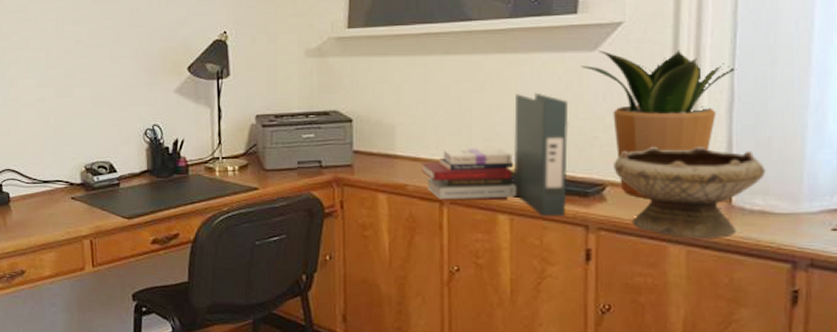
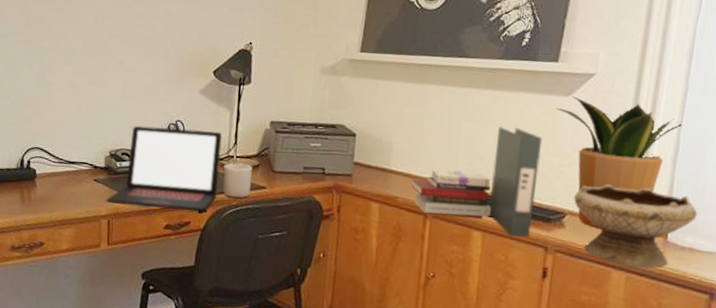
laptop: none [86,132,206,223] -> present [106,125,223,212]
mug: none [209,165,242,203] -> present [222,163,252,198]

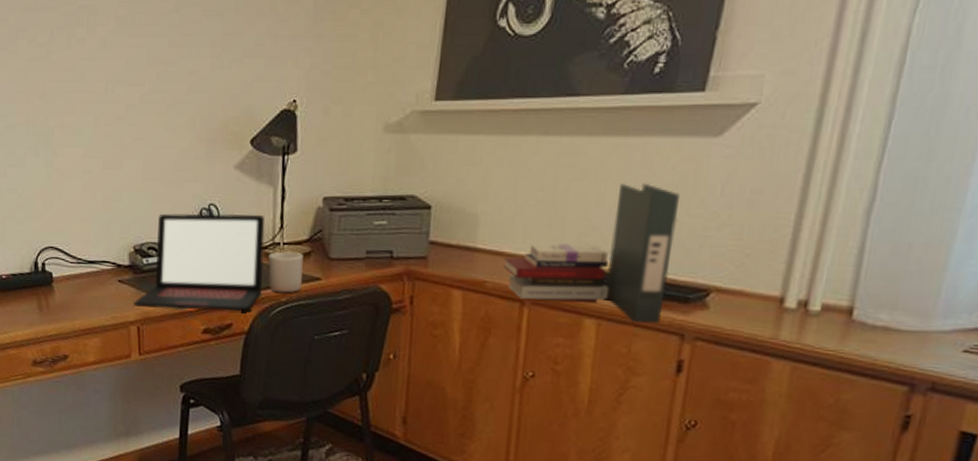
potted plant: present [556,96,684,230] -> none [700,136,886,309]
bowl: present [574,184,697,269] -> none [722,249,898,356]

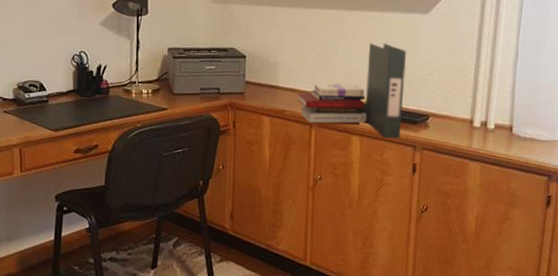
laptop: present [134,213,265,311] -> none [17,58,124,135]
mug: present [268,251,304,293] -> none [126,88,154,120]

